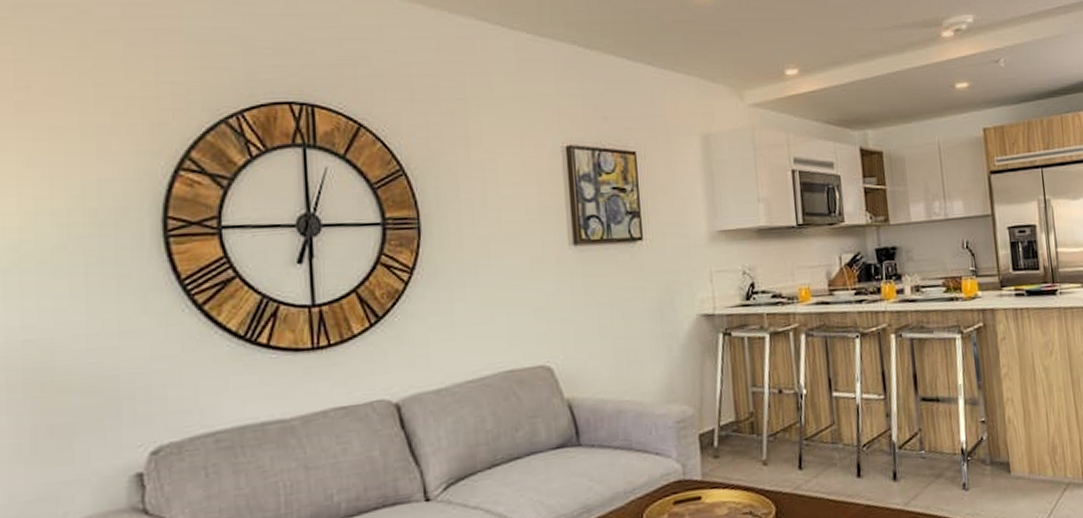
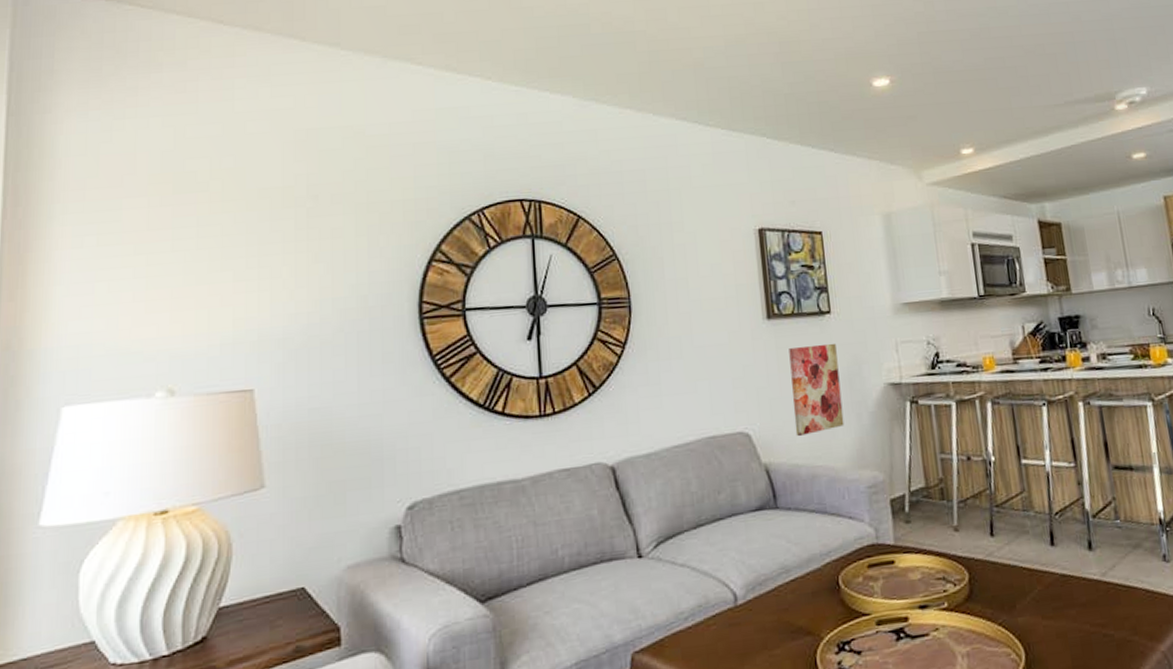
wall art: none [596,271,654,371] -> present [789,343,845,437]

